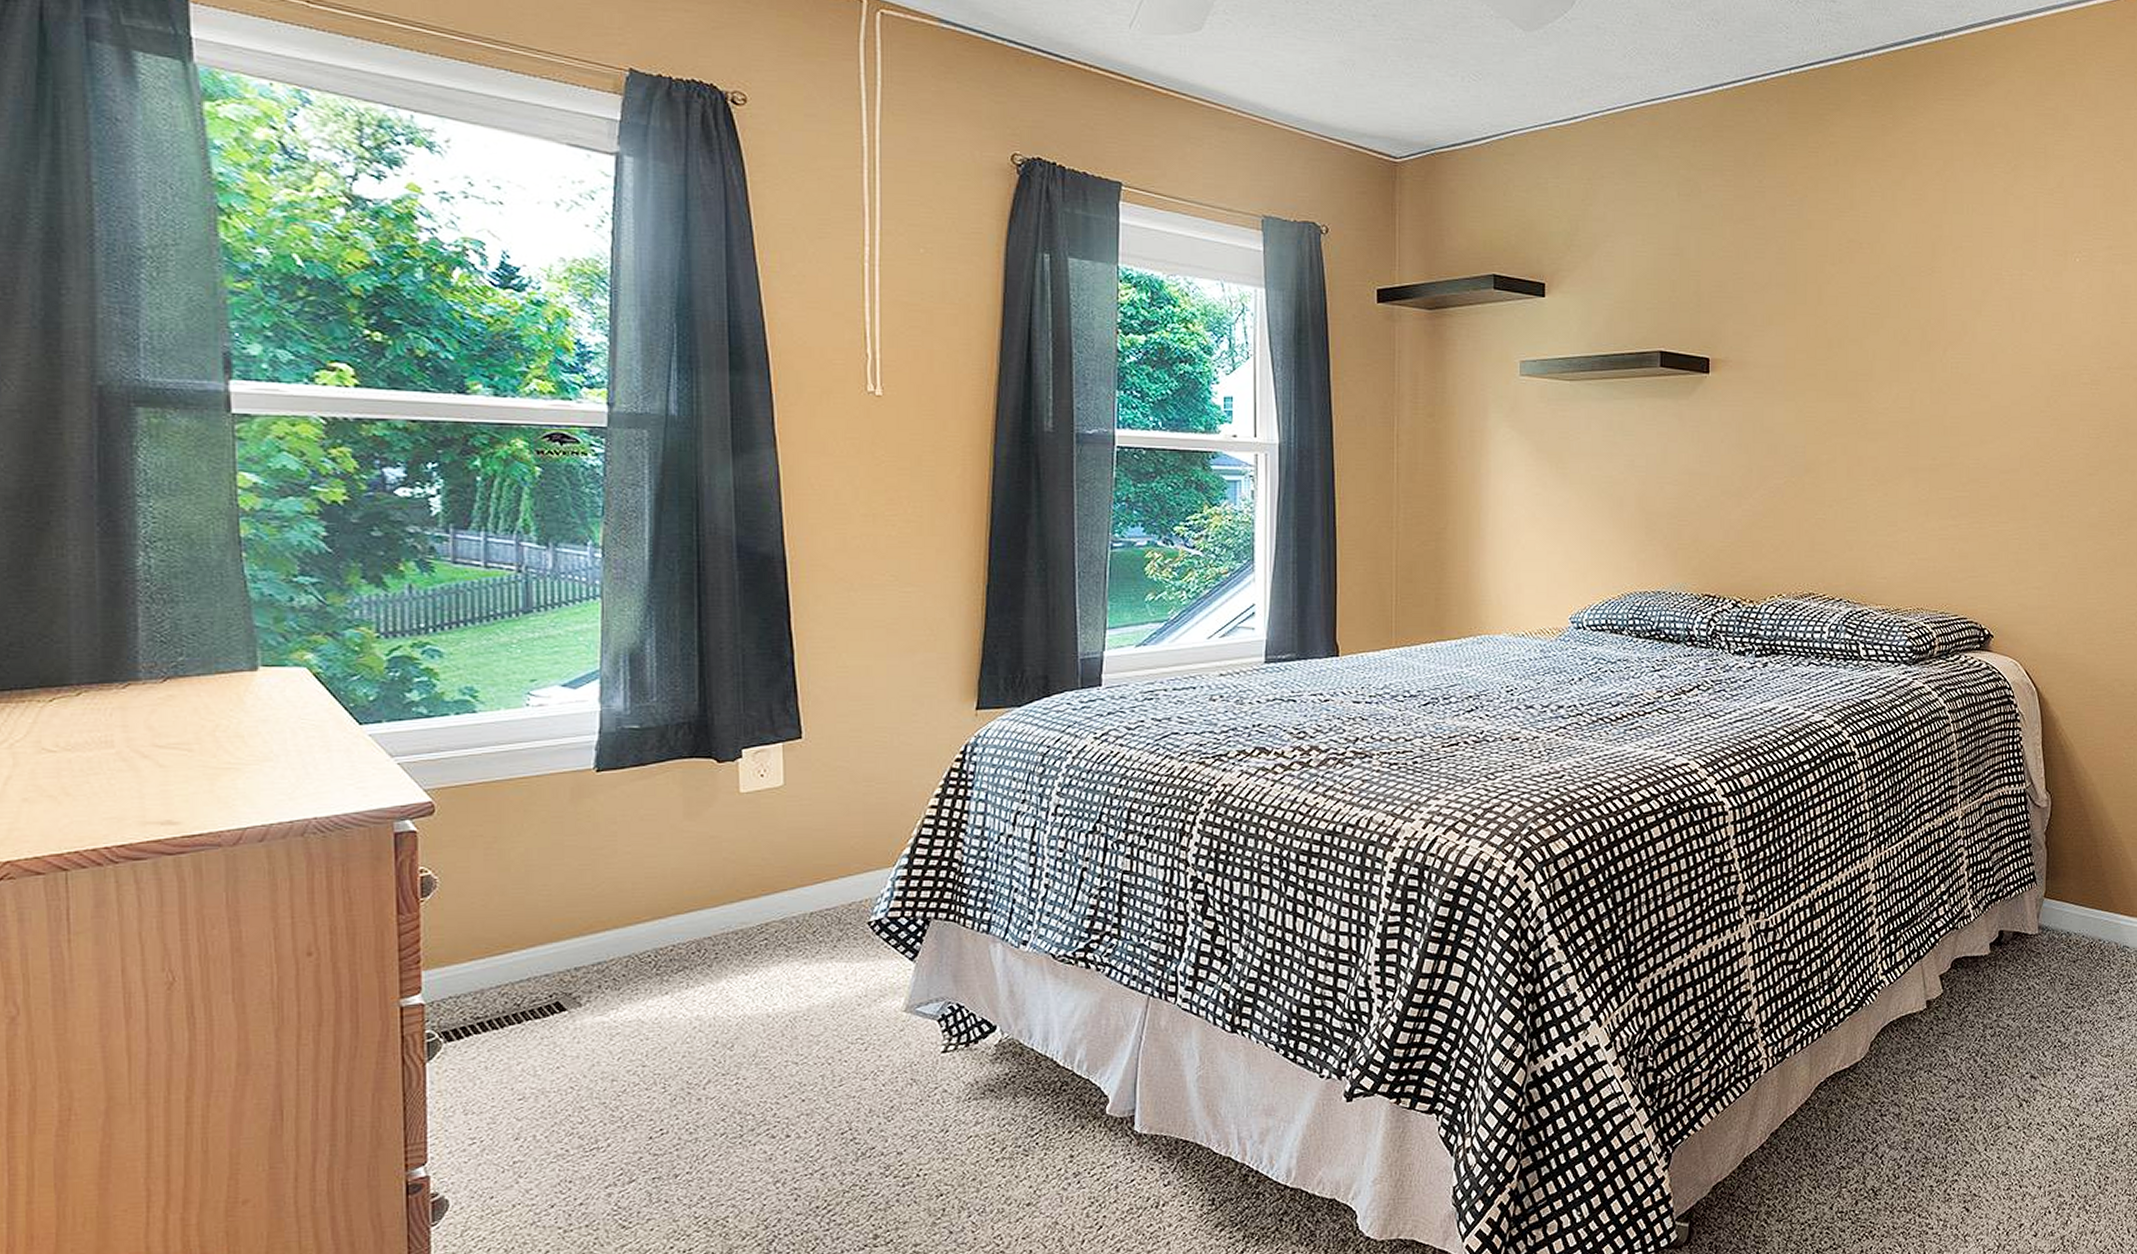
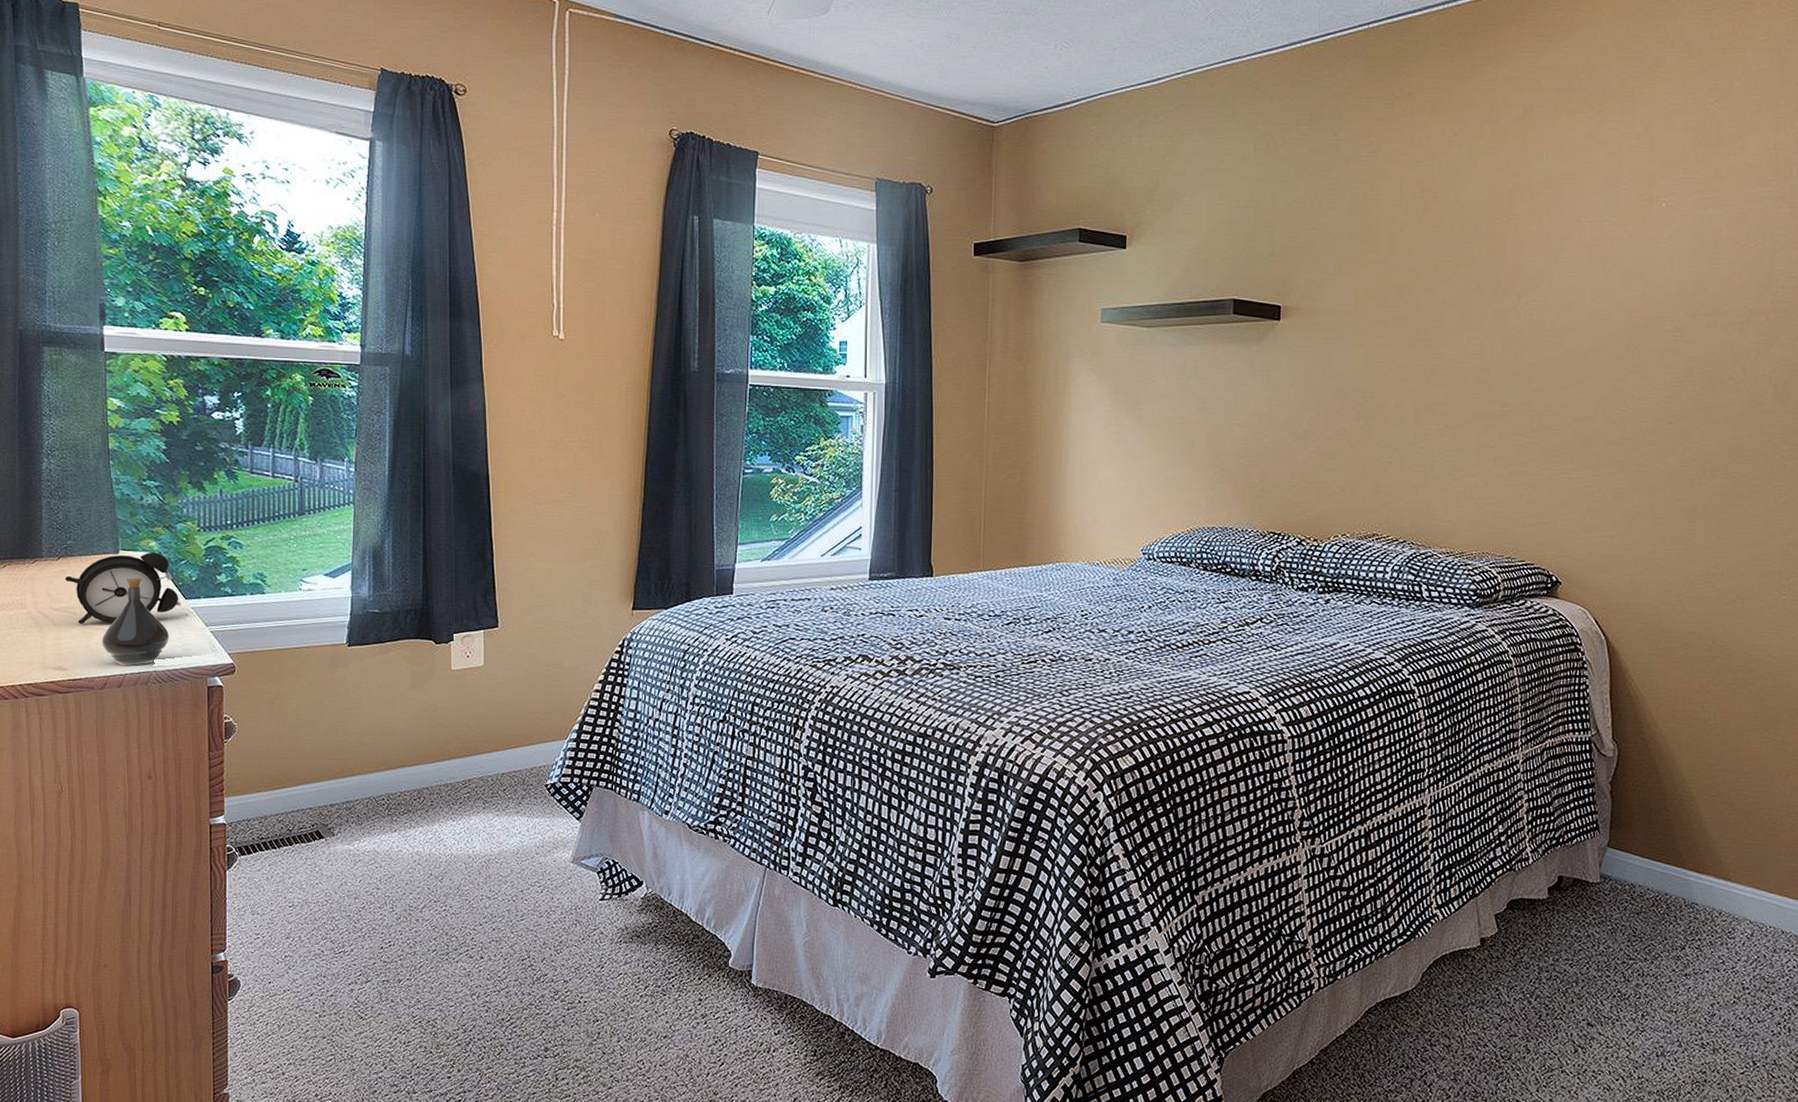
alarm clock: none [174,666,354,765] -> present [64,552,182,625]
perfume bottle: none [233,700,335,813] -> present [102,578,169,666]

